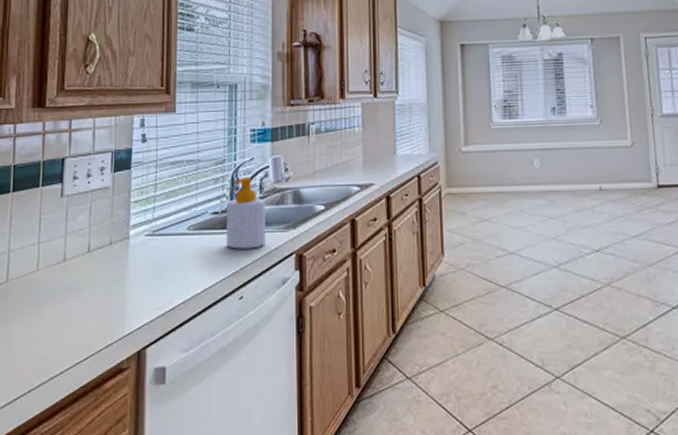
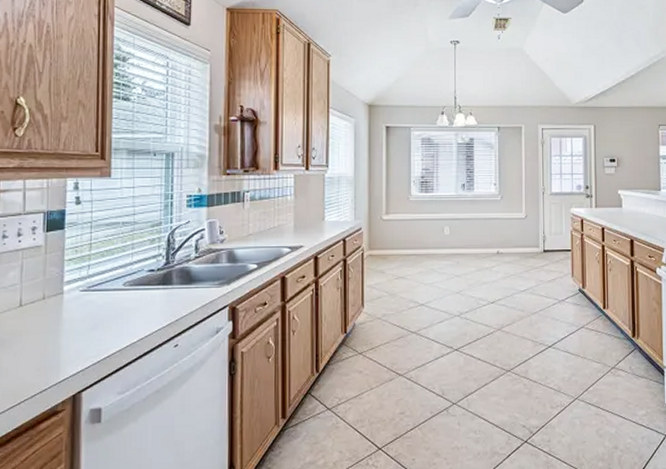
soap bottle: present [226,177,266,249] -> none [162,239,201,303]

